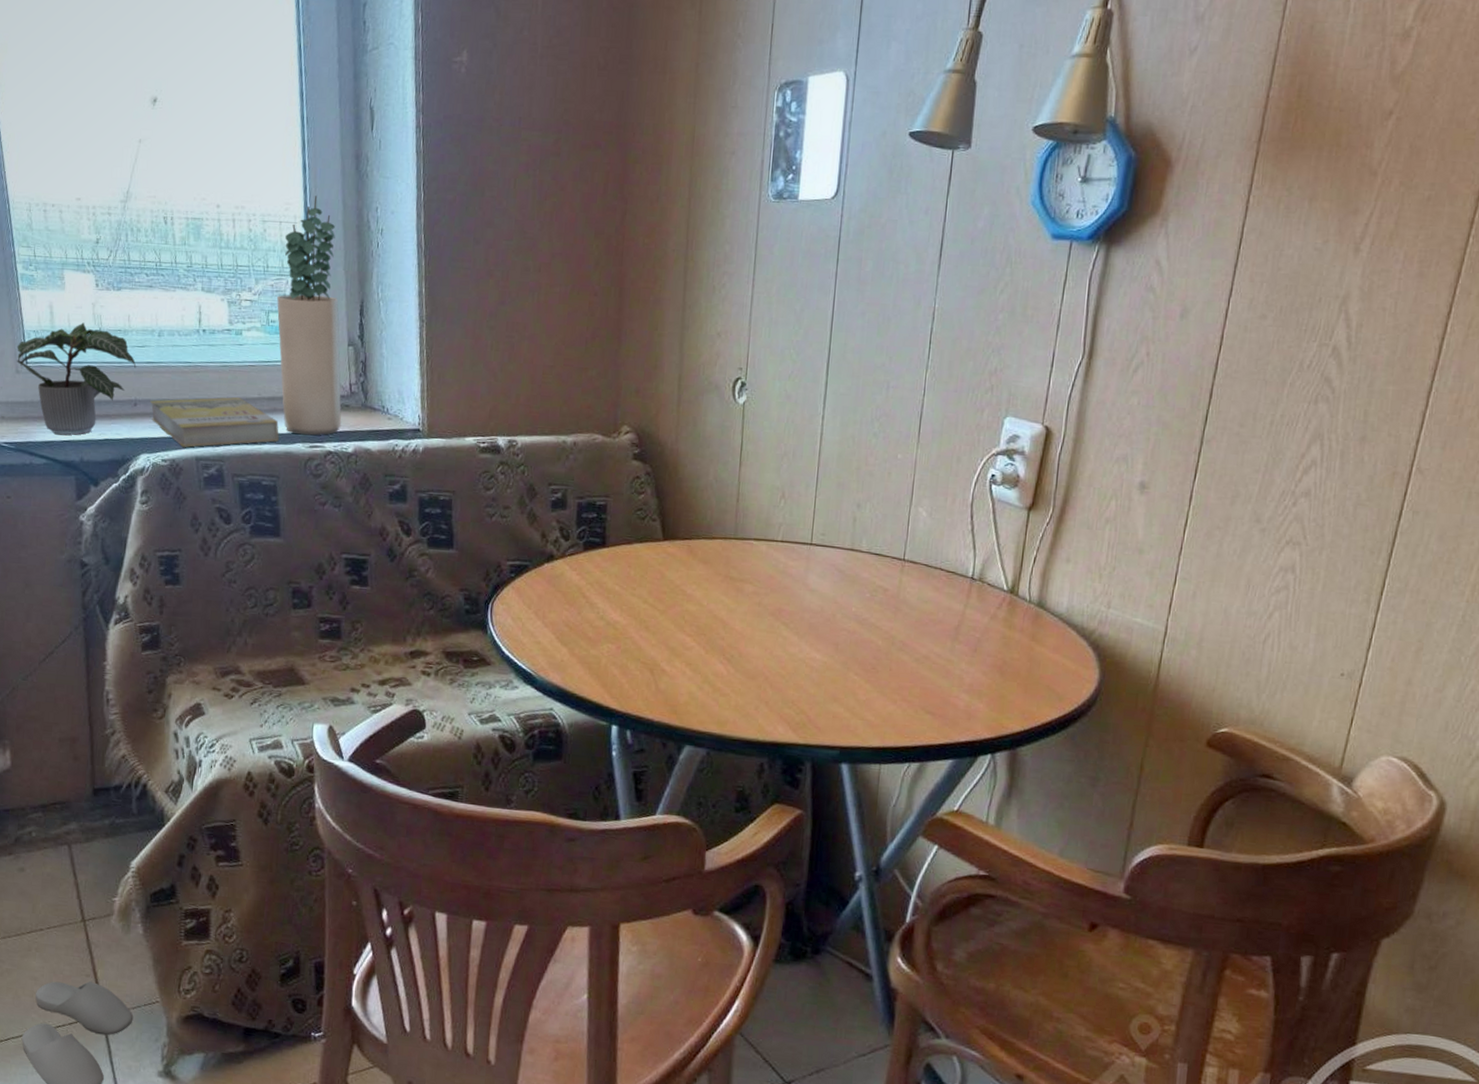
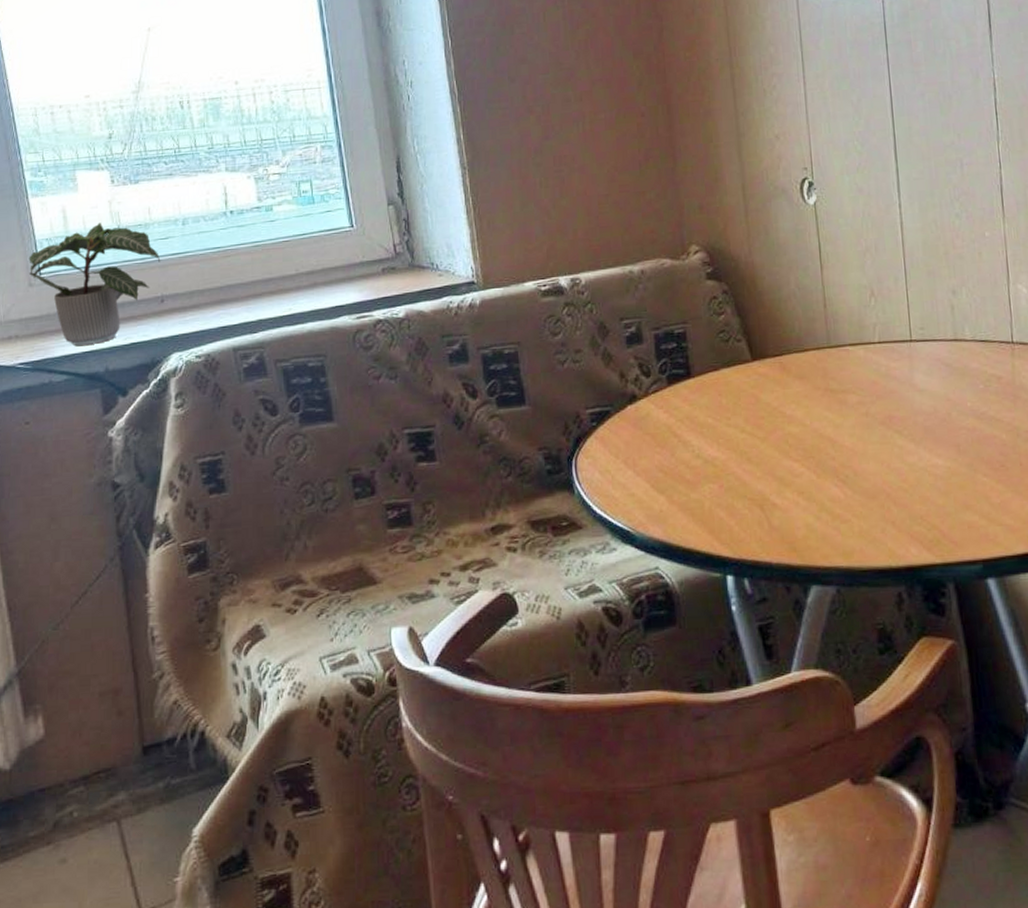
book: present [149,396,279,448] -> none [177,276,322,339]
vase: present [277,196,342,436] -> none [307,58,389,307]

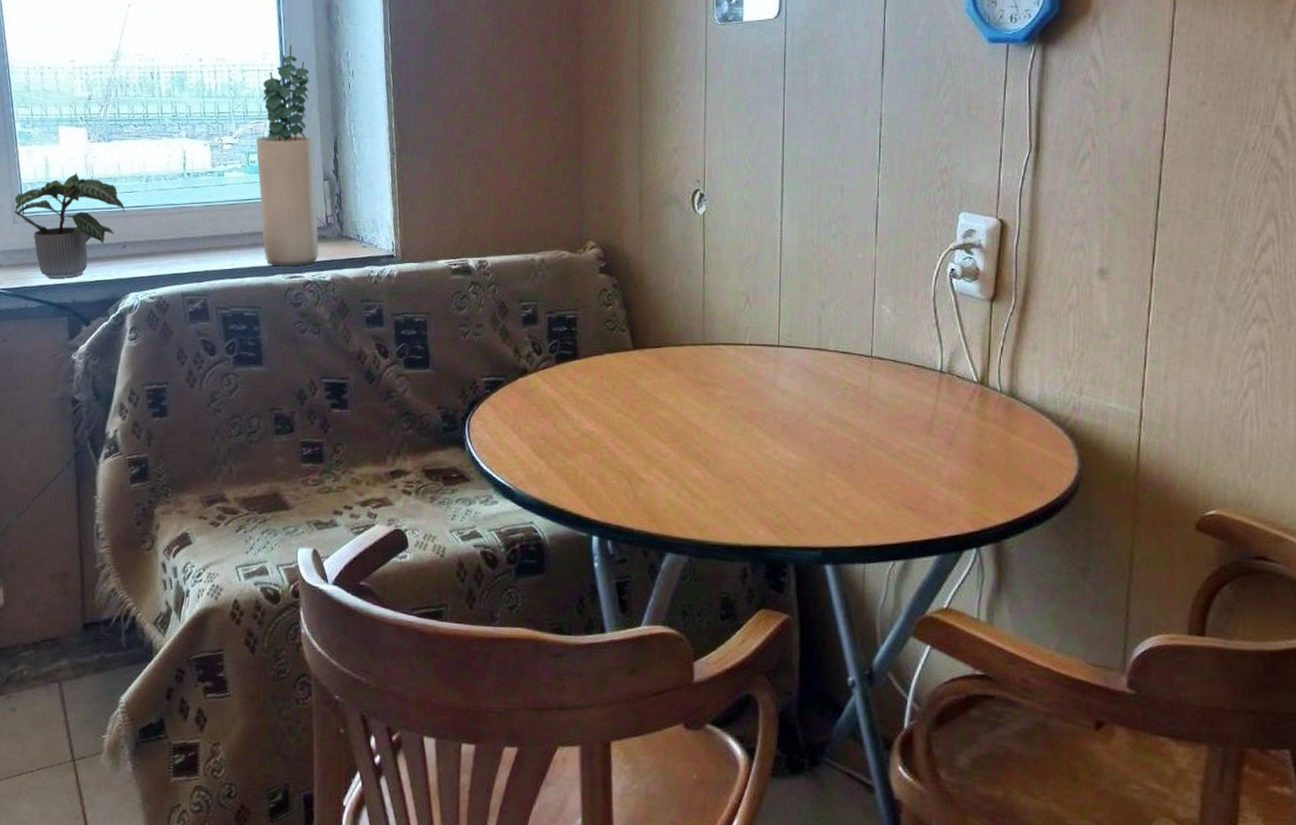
vase: none [307,58,389,307] -> present [256,45,319,267]

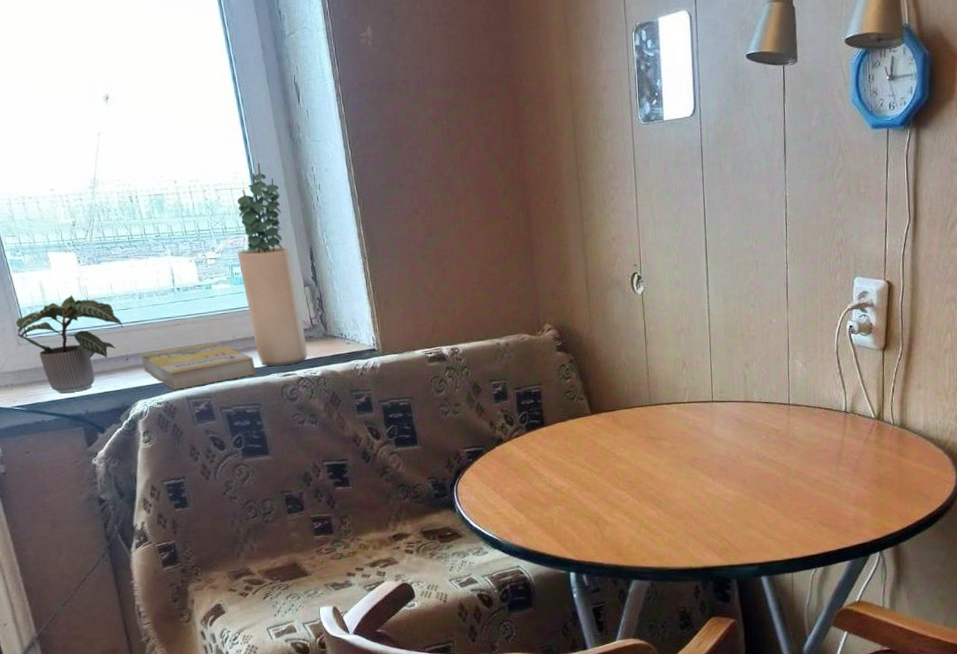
book: none [137,234,260,284] -> present [139,341,256,390]

